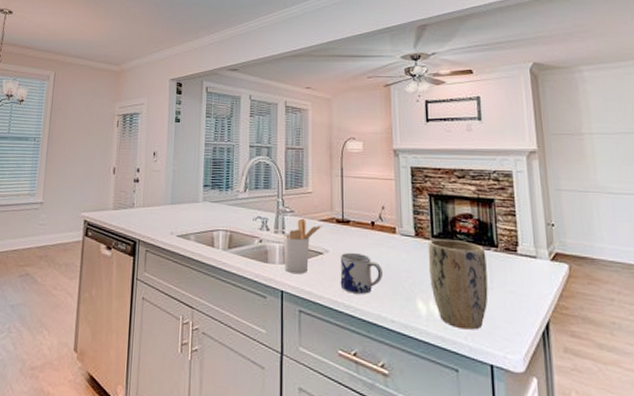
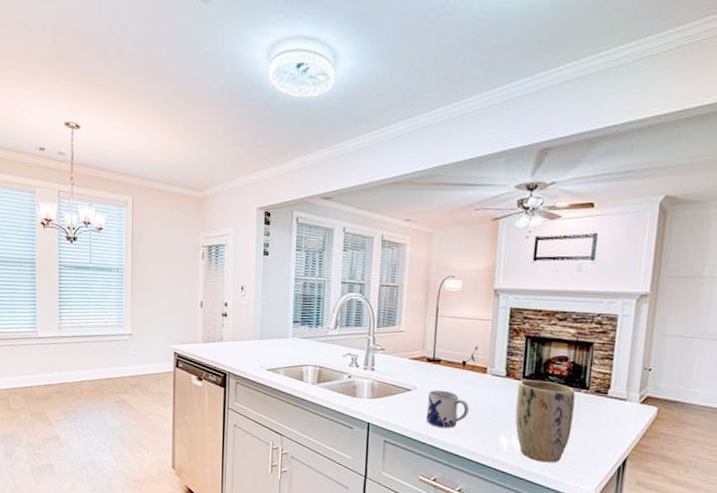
utensil holder: present [282,218,322,275] -> none [371,356,412,409]

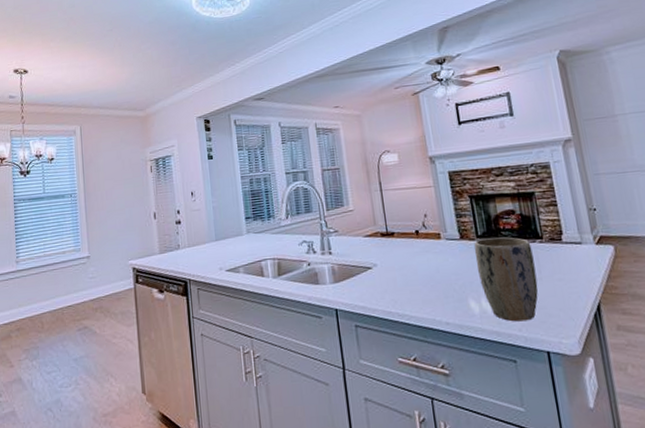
mug: present [426,389,469,428] -> none [388,262,433,302]

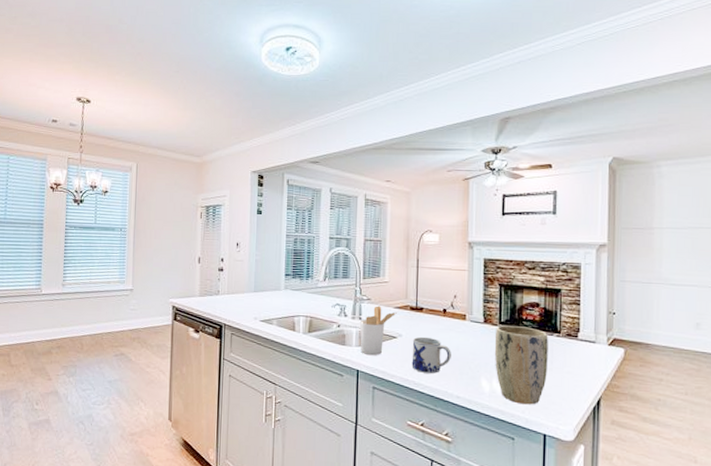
utensil holder: none [330,236,368,292] -> present [359,305,397,356]
mug: none [388,262,433,302] -> present [411,336,451,373]

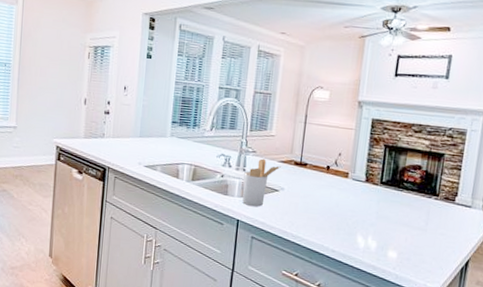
mug: present [411,336,451,373] -> none [291,191,331,228]
plant pot: present [494,325,548,405] -> none [372,185,427,262]

